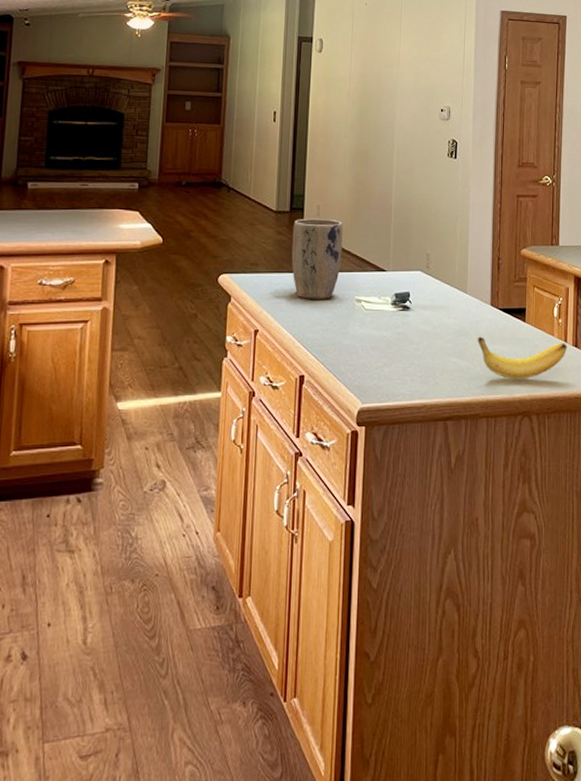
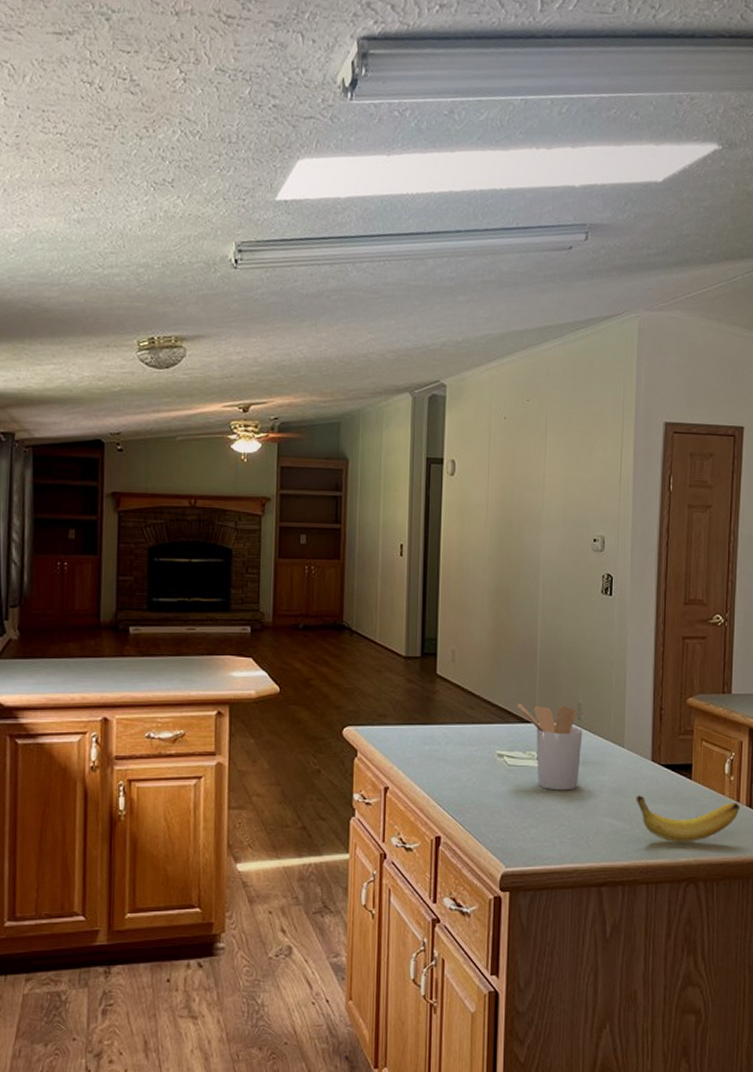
plant pot: present [291,218,343,299] -> none [423,664,482,754]
utensil holder: none [374,253,431,333] -> present [518,703,583,791]

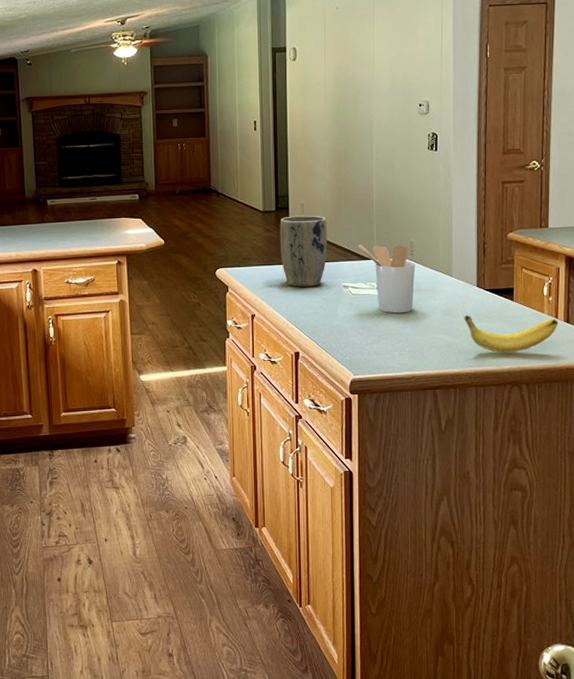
plant pot: none [423,664,482,754] -> present [279,215,327,287]

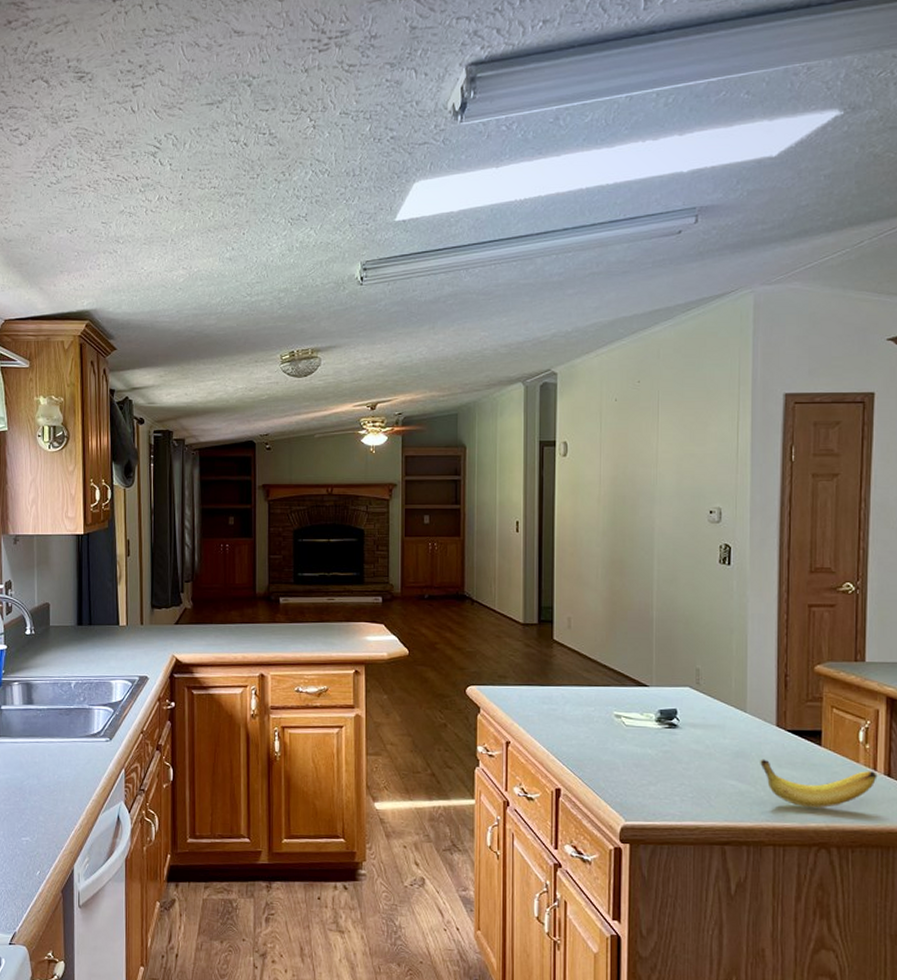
plant pot: present [279,215,327,287] -> none [542,630,597,714]
utensil holder: present [358,244,416,314] -> none [634,668,702,752]

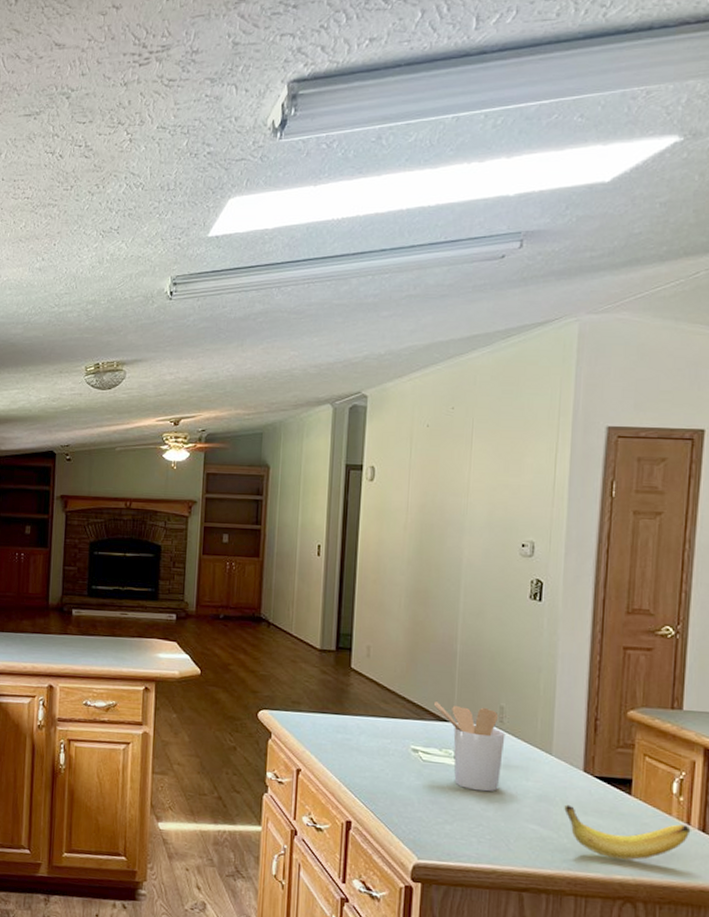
utensil holder: none [634,668,702,752] -> present [434,702,506,792]

